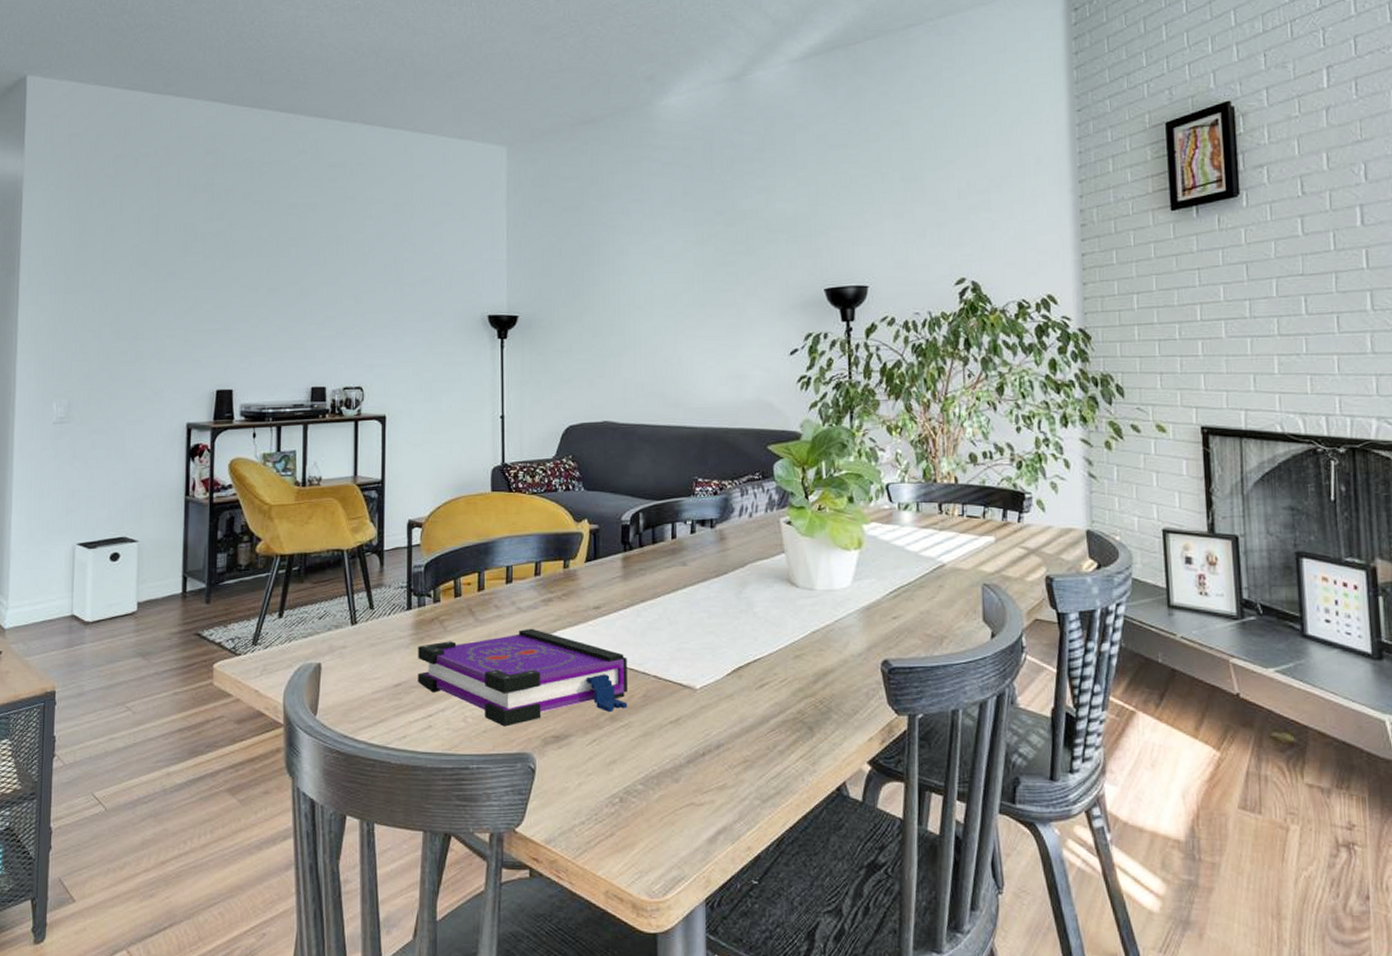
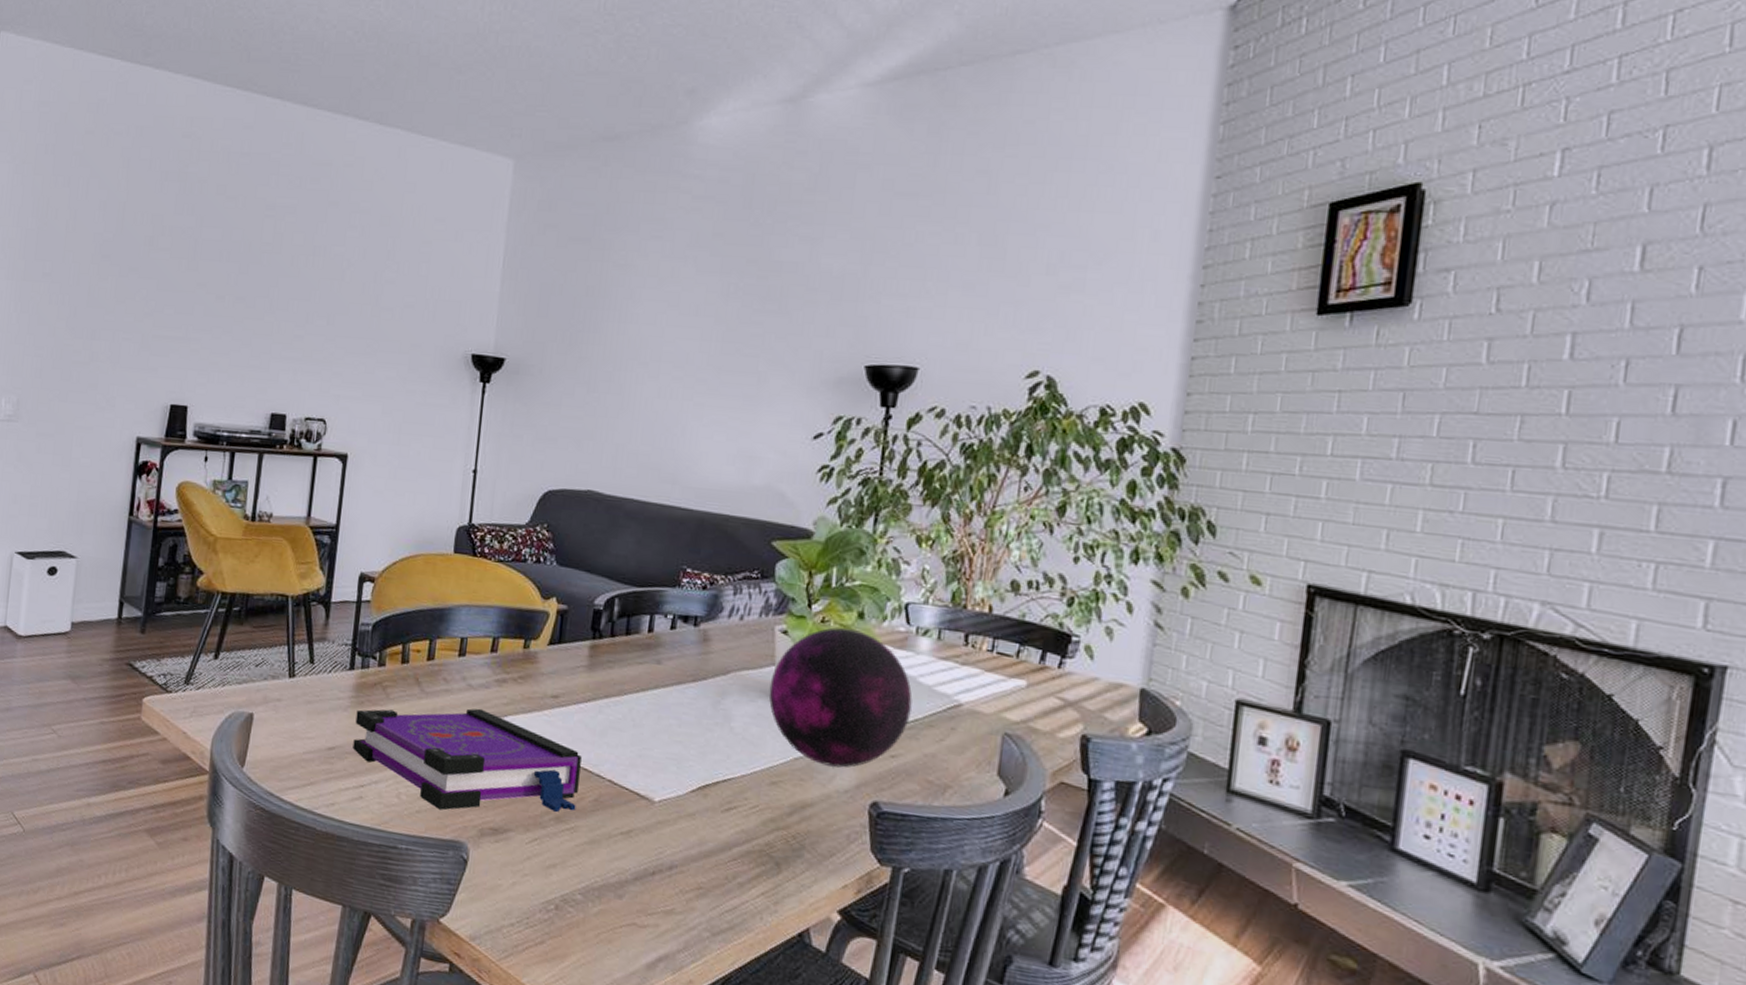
decorative orb: none [782,513,904,634] -> present [769,627,913,768]

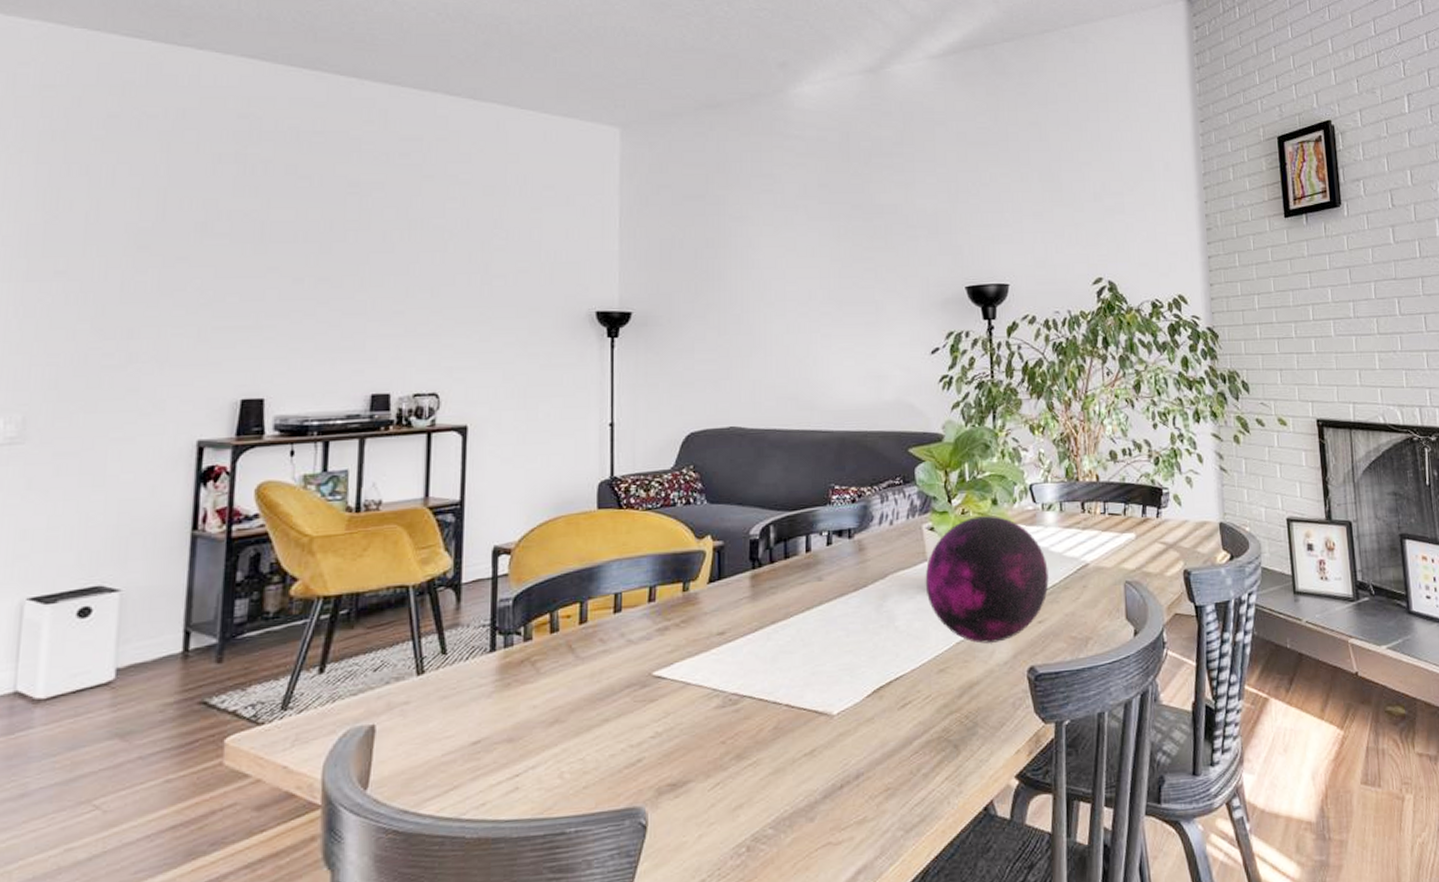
board game: present [352,708,582,813] -> none [502,662,756,779]

